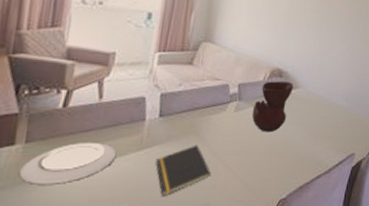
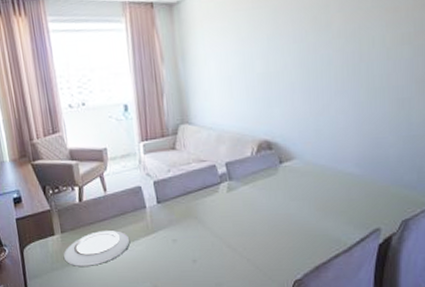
notepad: present [156,145,212,196] -> none [164,228,218,276]
vase: present [251,81,294,133] -> none [245,154,288,211]

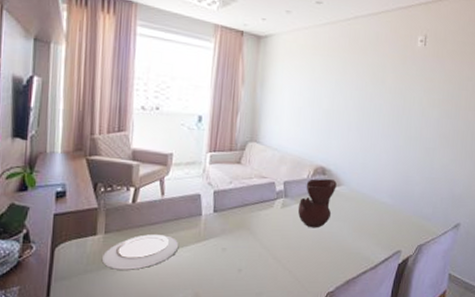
vase: none [245,154,288,211] -> present [297,178,337,228]

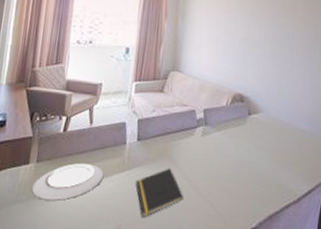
notepad: none [213,238,263,284] -> present [136,168,184,217]
vase: present [297,178,337,228] -> none [217,106,255,158]

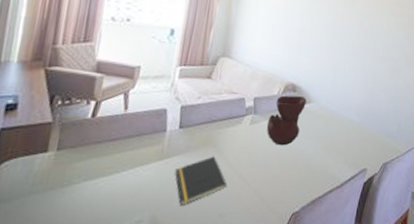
plate: present [32,163,104,201] -> none [51,151,140,191]
vase: none [217,106,255,158] -> present [266,95,307,146]

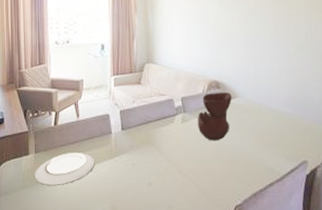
plate: none [51,151,140,191] -> present [35,153,95,185]
notepad: present [175,156,228,205] -> none [125,153,170,198]

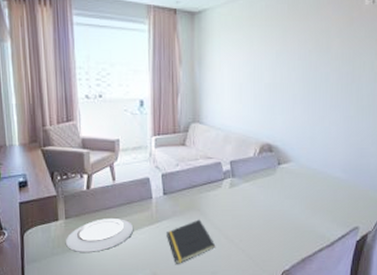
notepad: none [125,153,170,198] -> present [166,219,216,264]
vase: present [197,93,232,141] -> none [246,156,285,207]

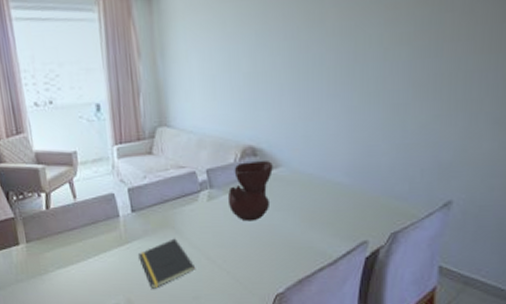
plate: present [66,219,134,252] -> none [29,240,102,278]
vase: none [246,156,285,207] -> present [227,161,273,222]

